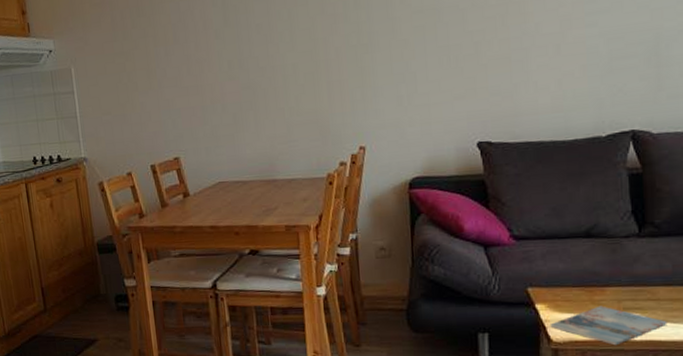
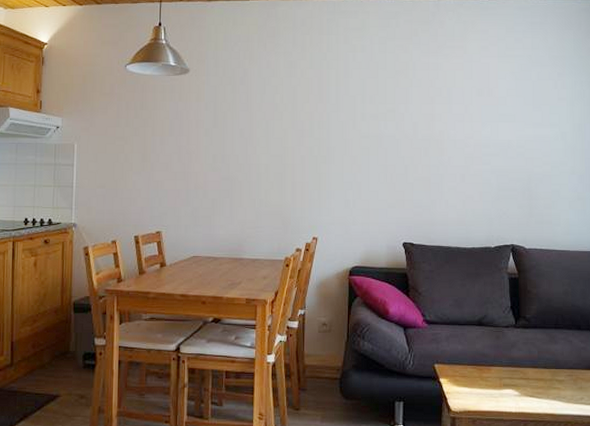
magazine: present [550,305,667,346] -> none [450,382,534,416]

